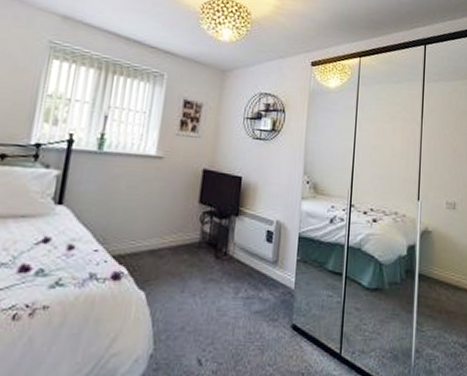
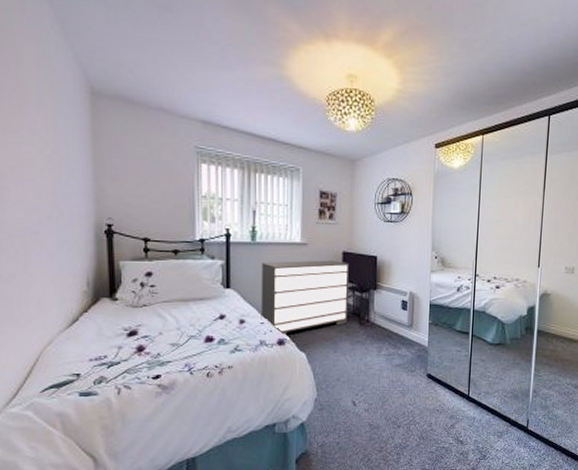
dresser: none [95,175,210,269] -> present [261,260,350,336]

